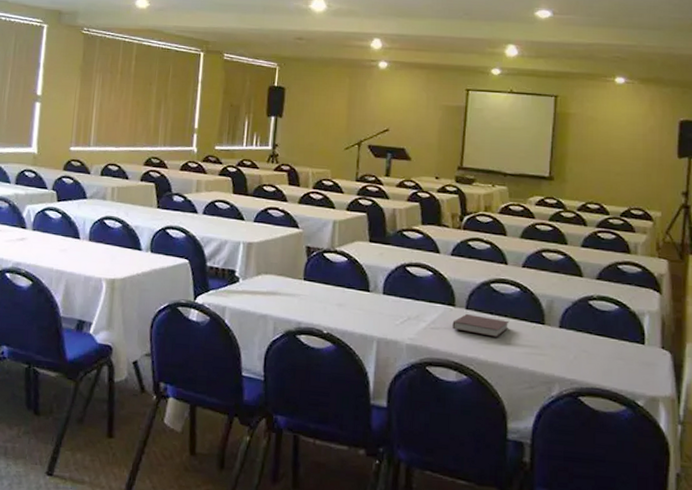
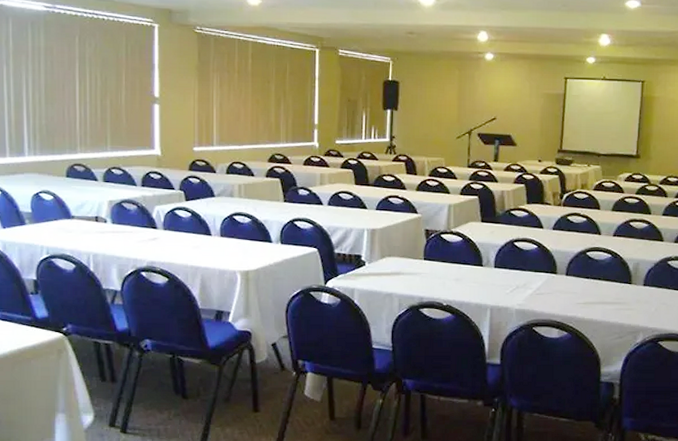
notebook: present [452,313,510,337] -> none [554,279,603,298]

